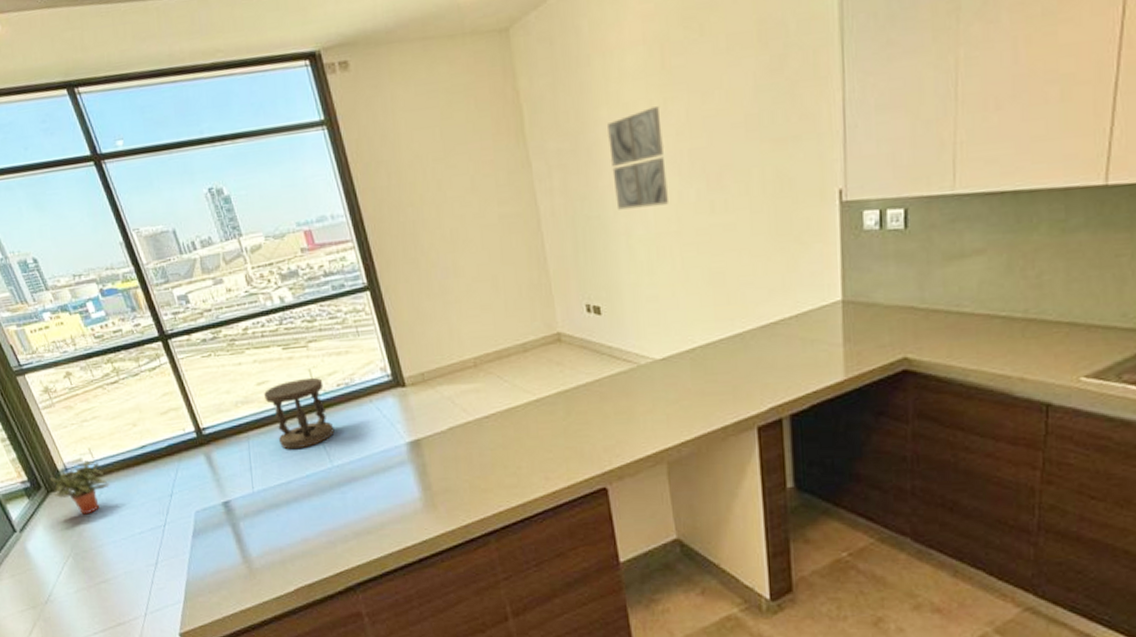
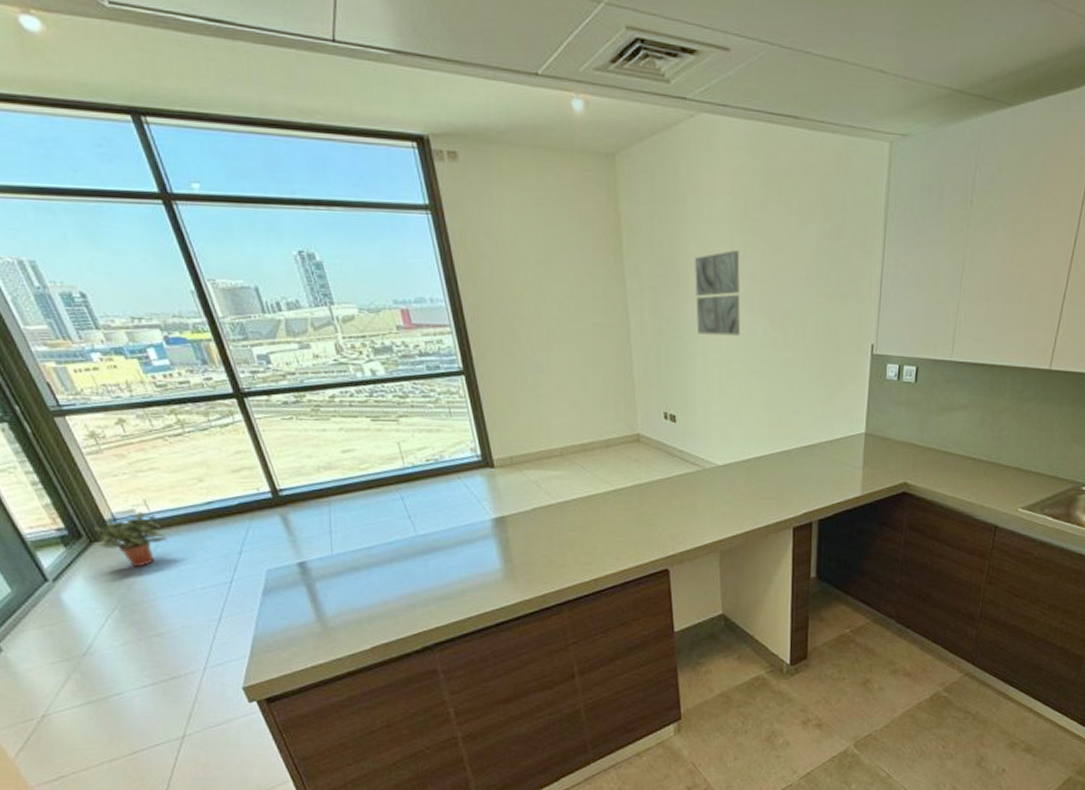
stool: present [264,377,335,450] -> none [349,450,421,517]

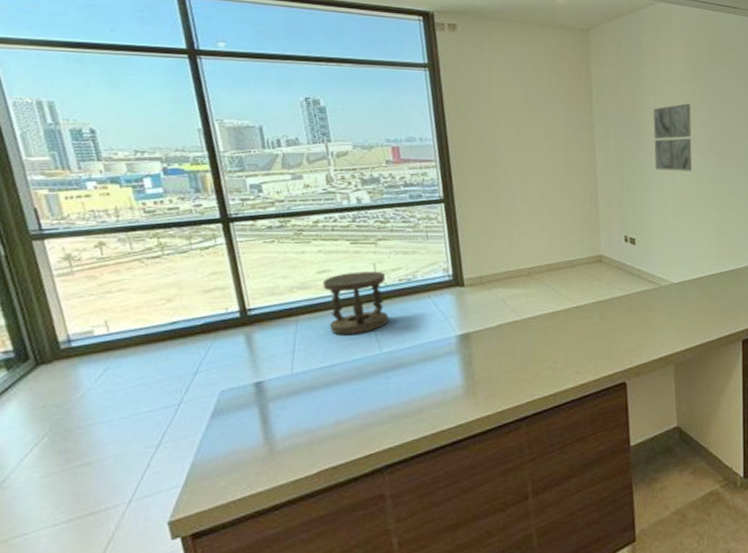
potted plant: present [93,512,168,567] -> none [43,333,122,391]
stool: none [349,450,421,517] -> present [323,271,389,335]

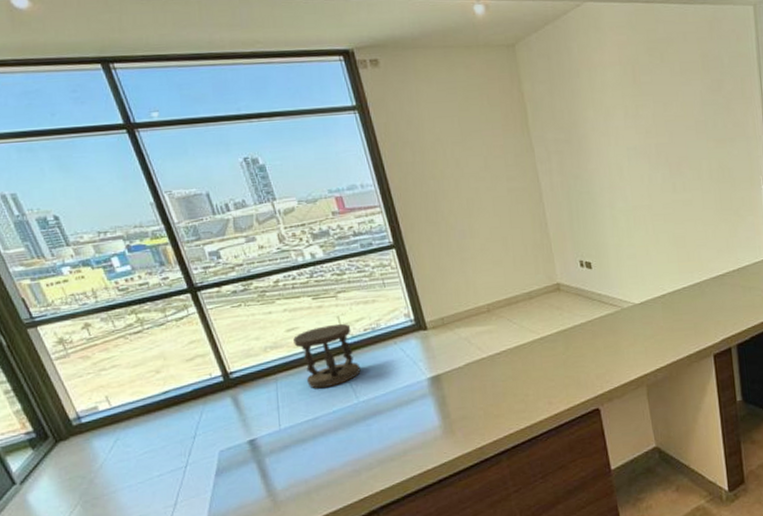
wall art: present [653,103,692,172] -> none [594,111,641,188]

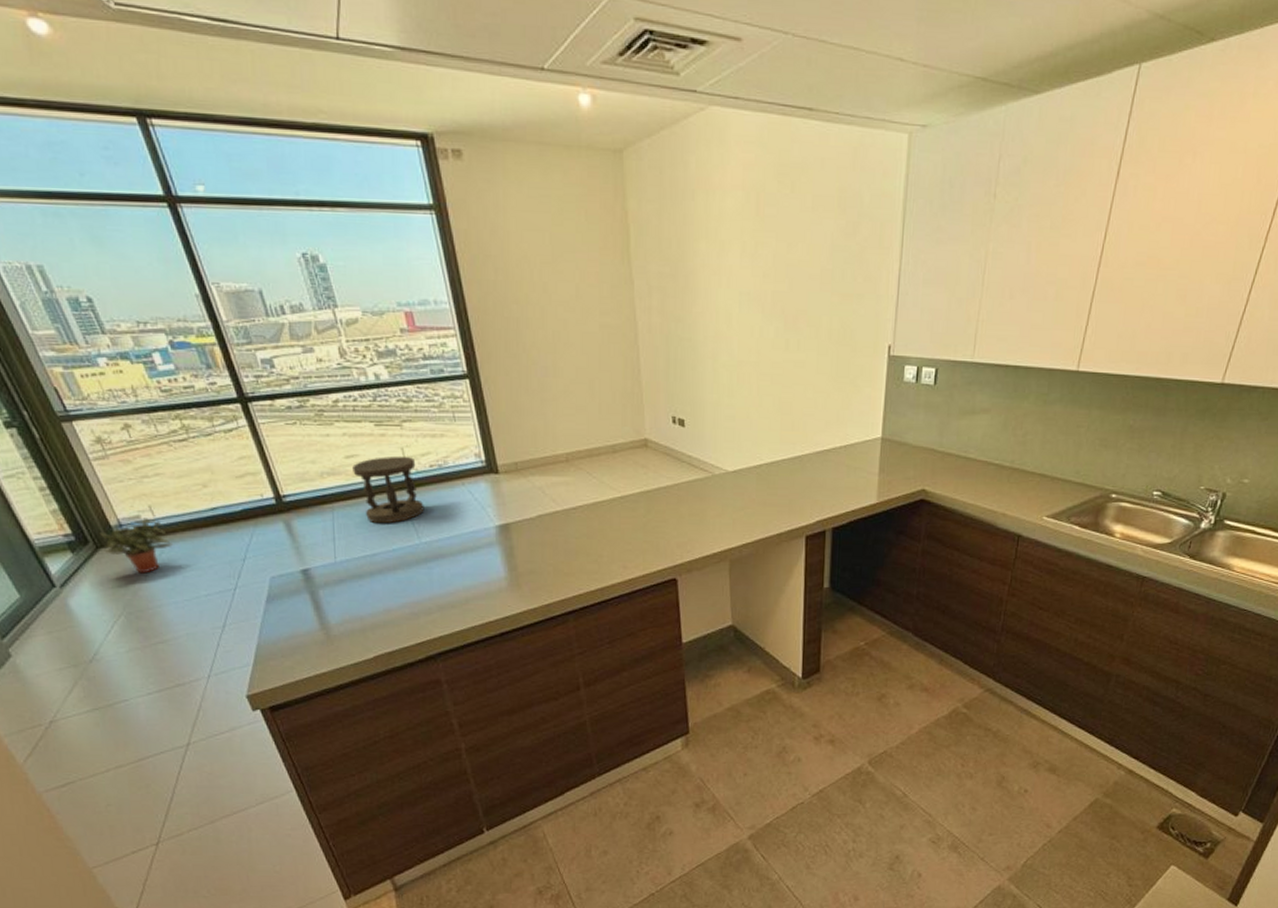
potted plant: none [59,408,127,462] -> present [99,518,173,574]

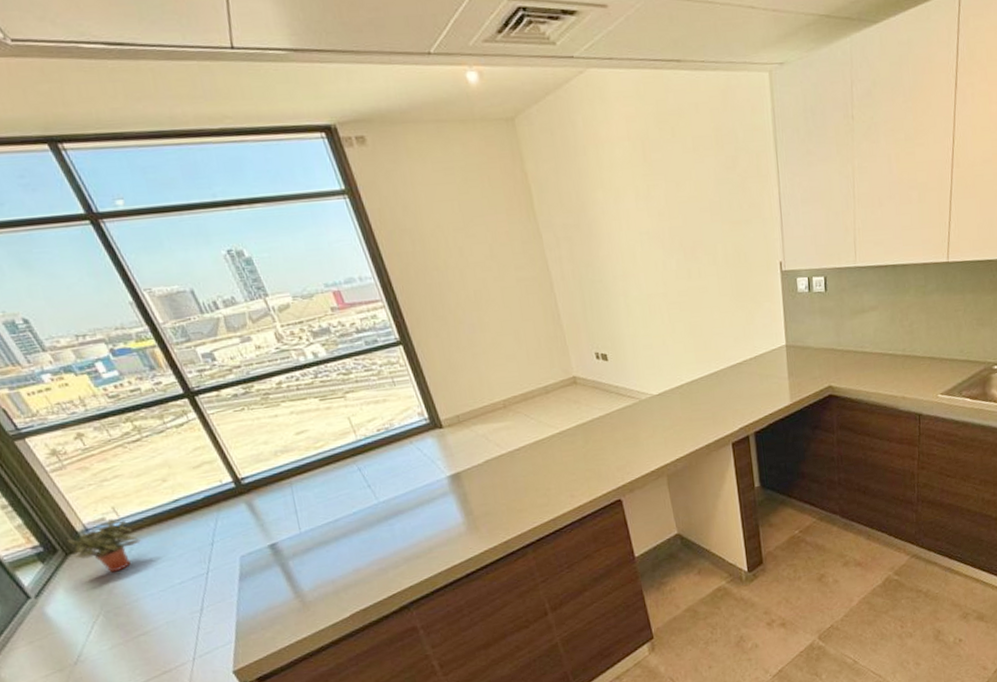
stool: present [353,456,424,524] -> none [304,424,378,492]

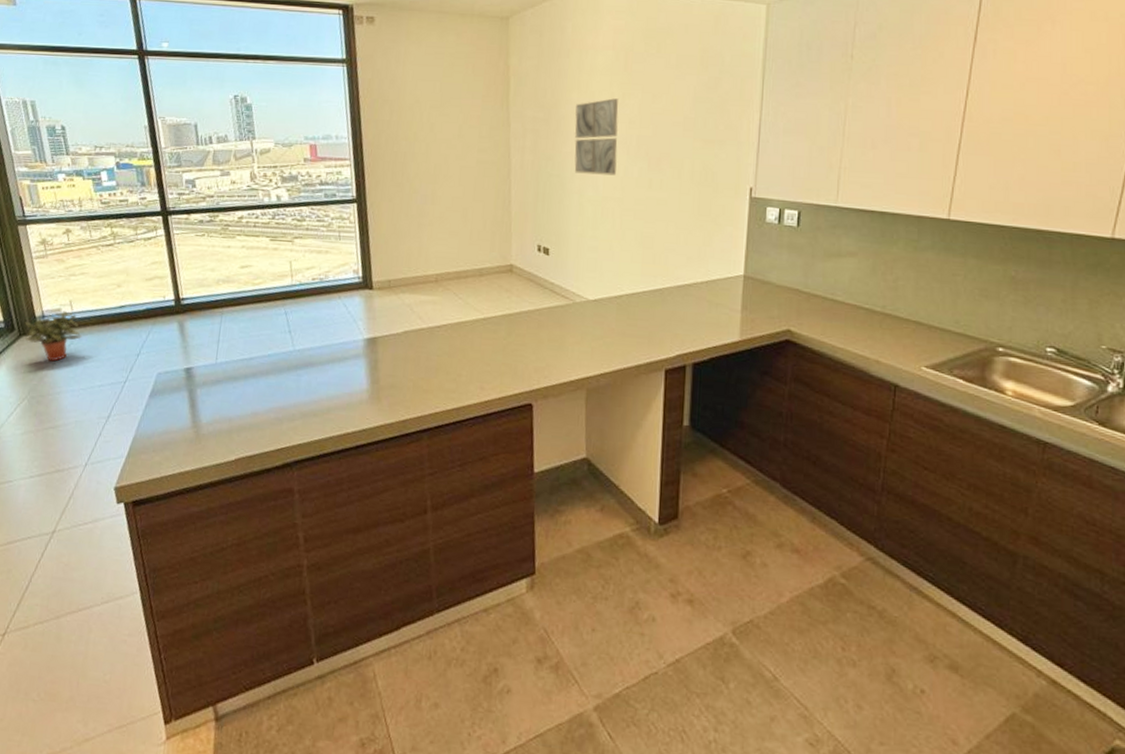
wall art: none [603,192,656,275] -> present [574,98,619,176]

